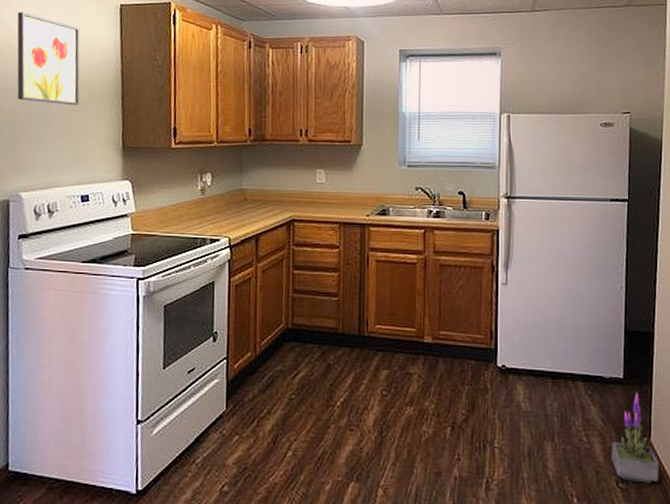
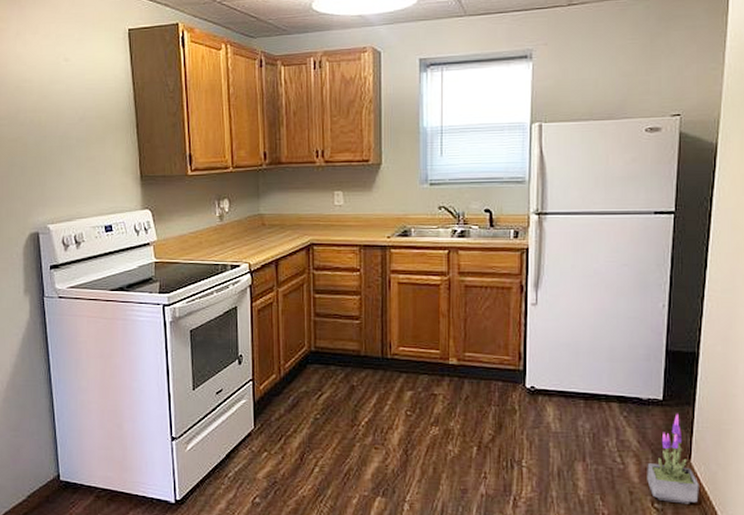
wall art: present [17,12,80,105] -> none [30,43,97,136]

